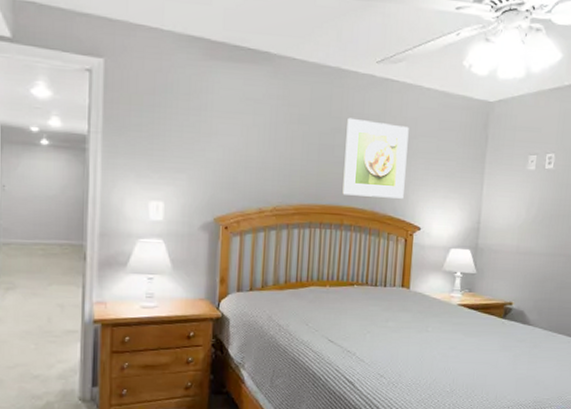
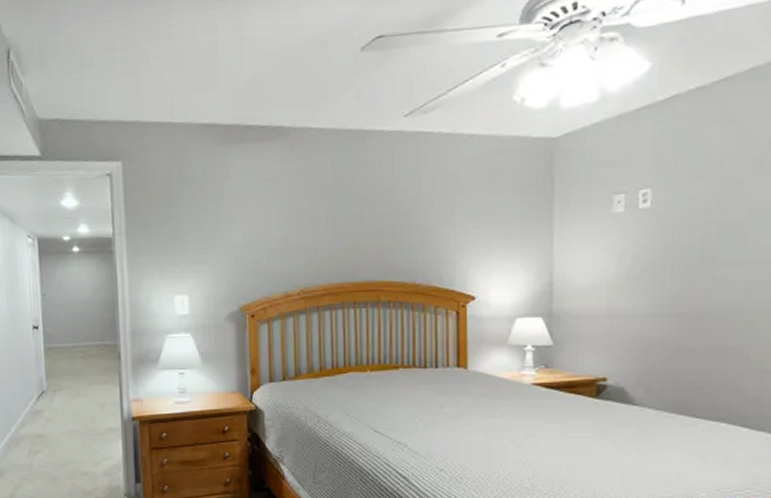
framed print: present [342,117,409,199] -> none [376,182,450,269]

